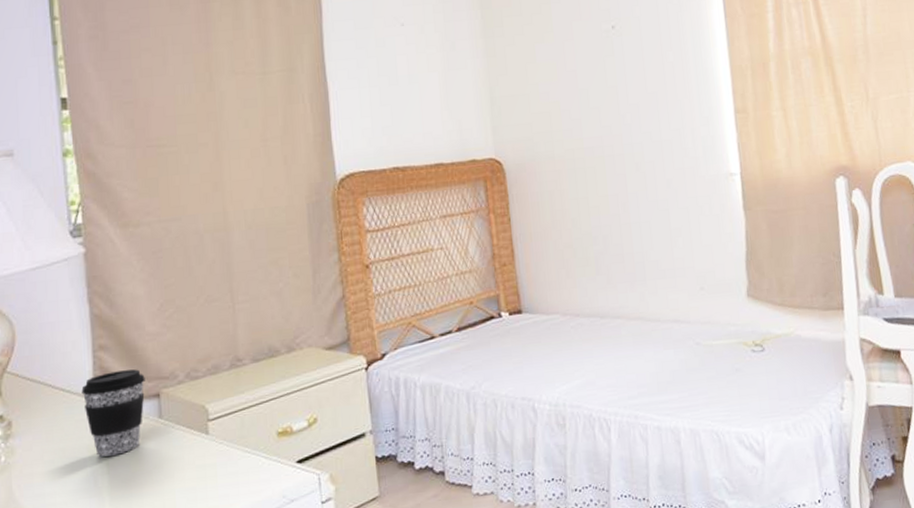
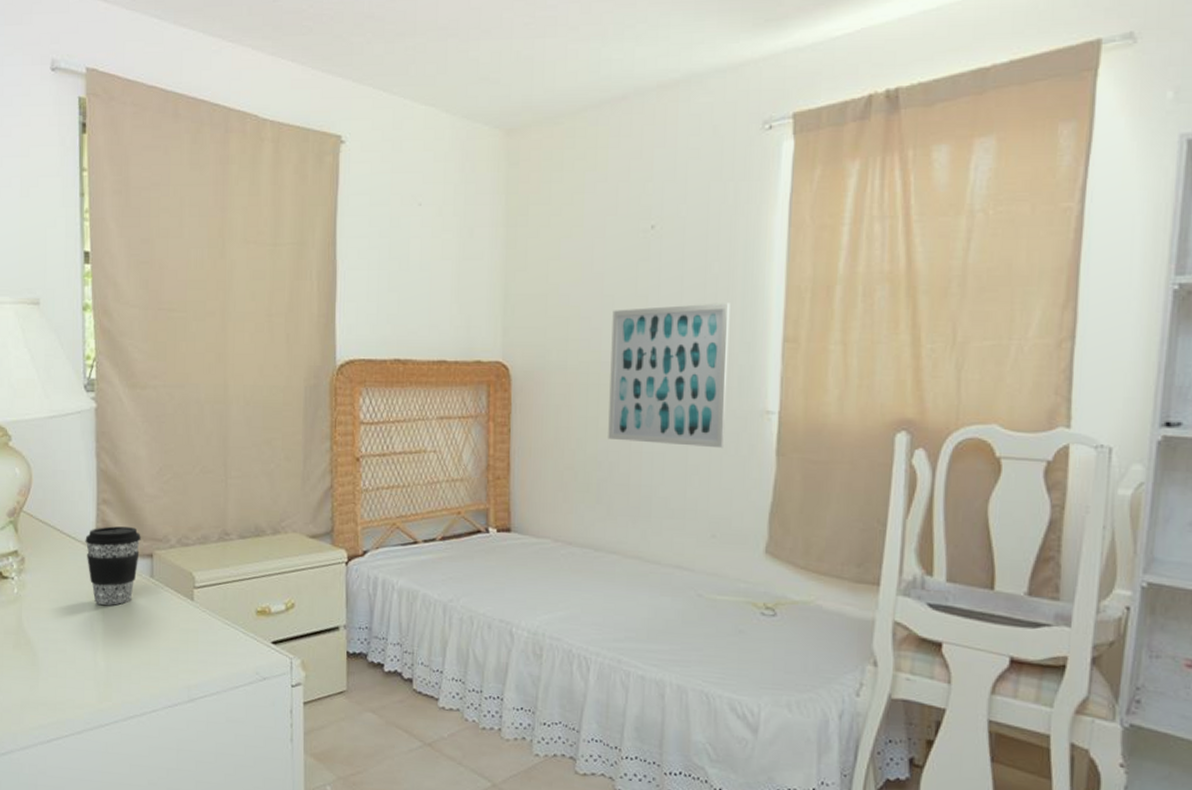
wall art: none [588,85,699,216] -> present [608,303,730,449]

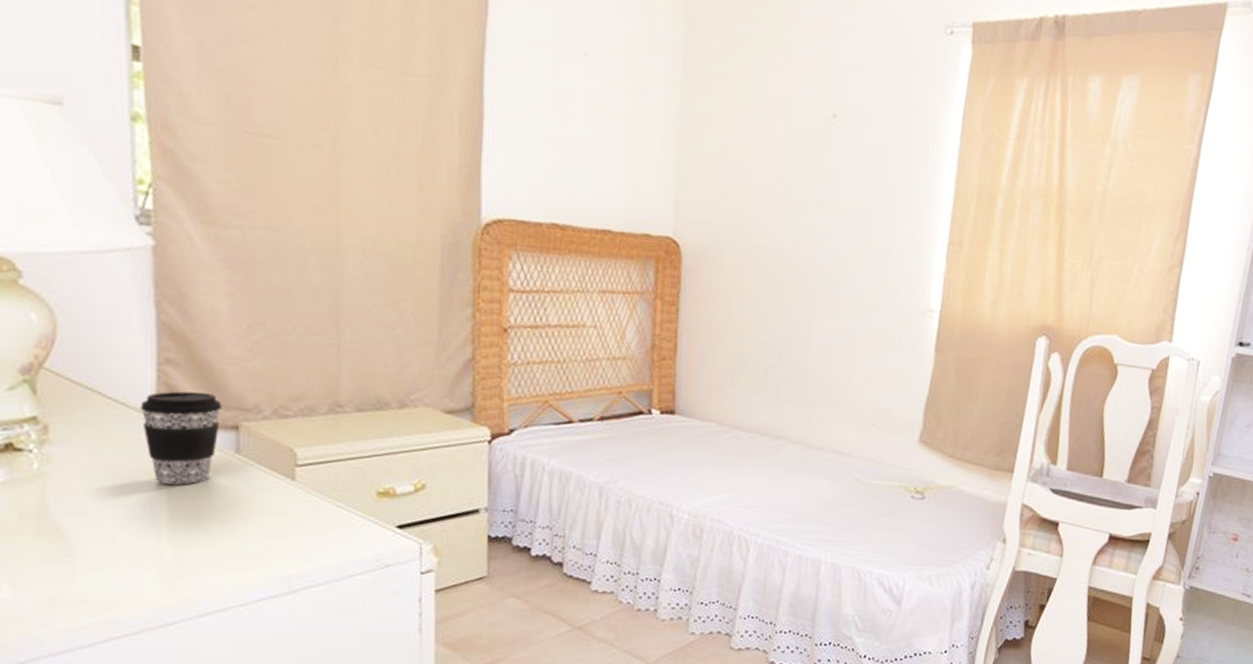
wall art: present [608,303,730,449] -> none [779,196,903,342]

